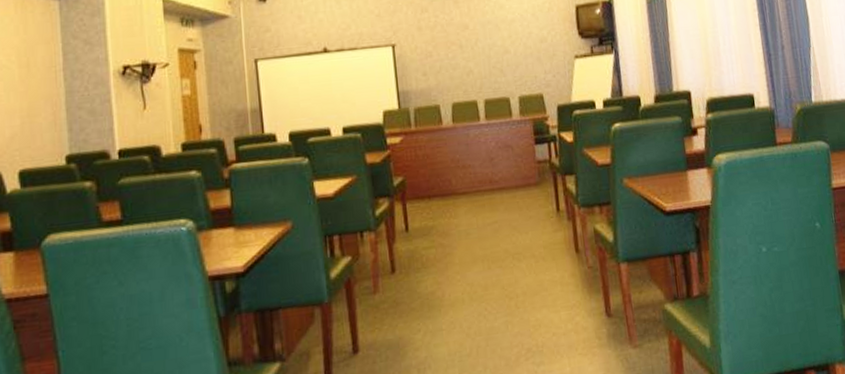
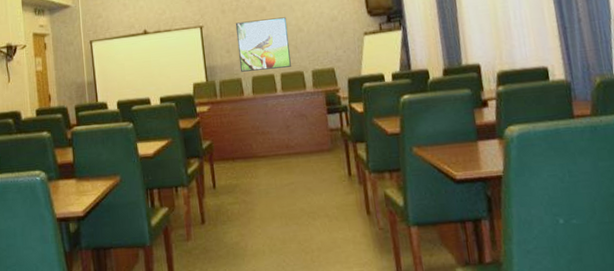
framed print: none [433,36,496,98] -> present [235,17,291,72]

